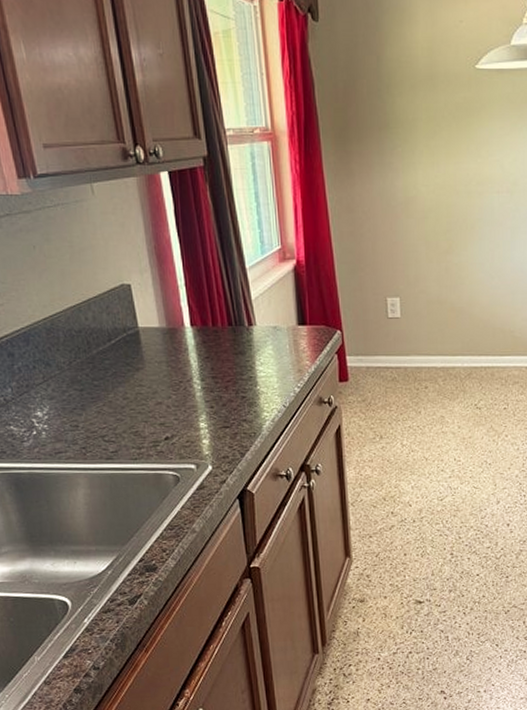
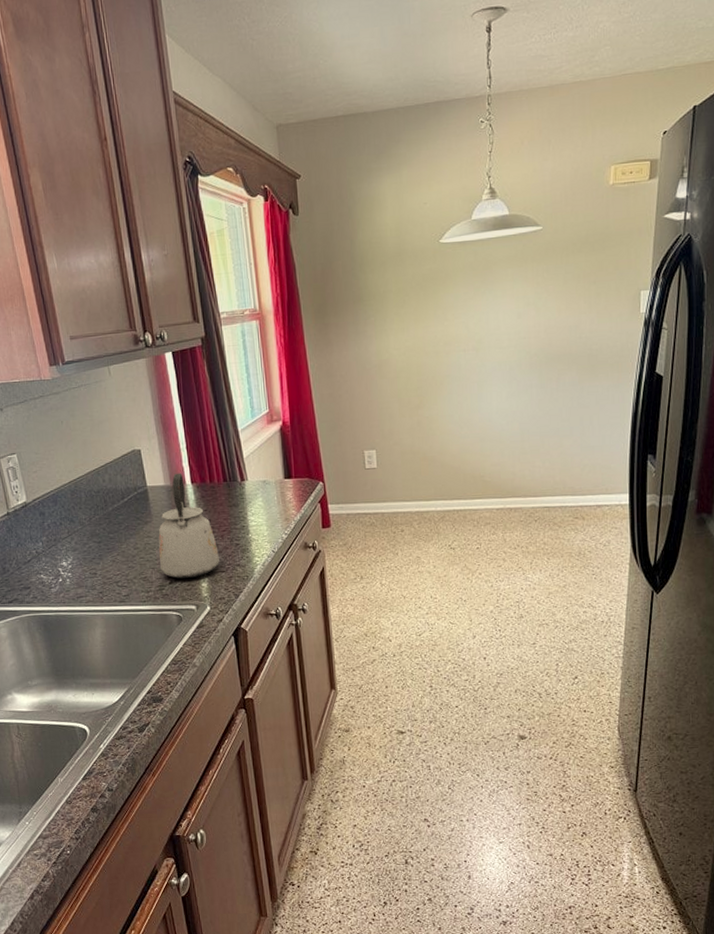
kettle: none [152,313,223,435] -> present [158,473,219,579]

